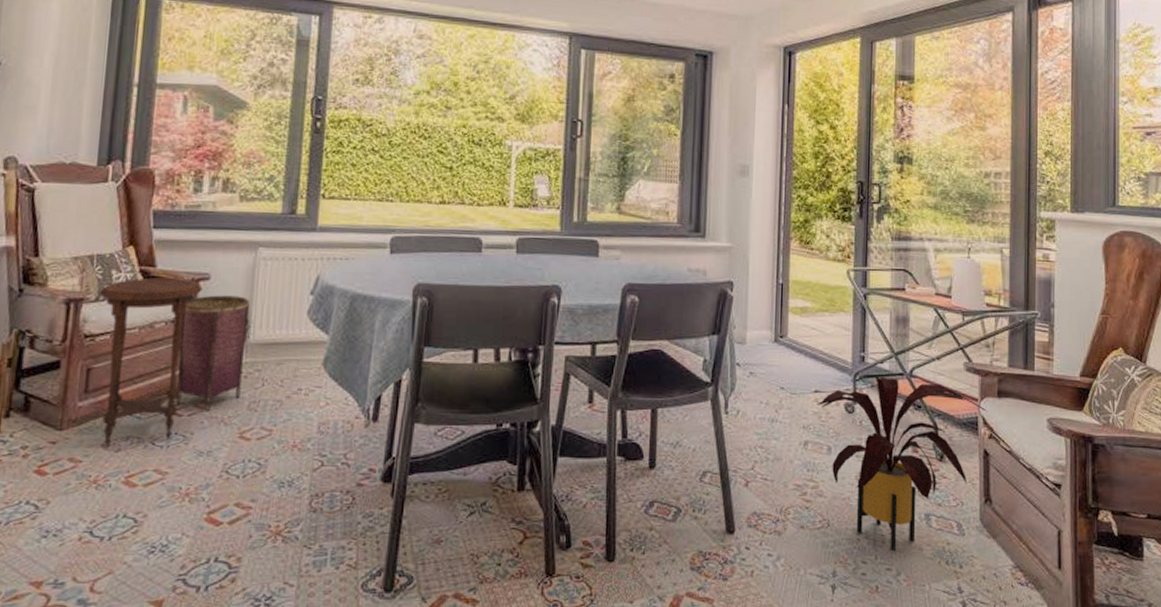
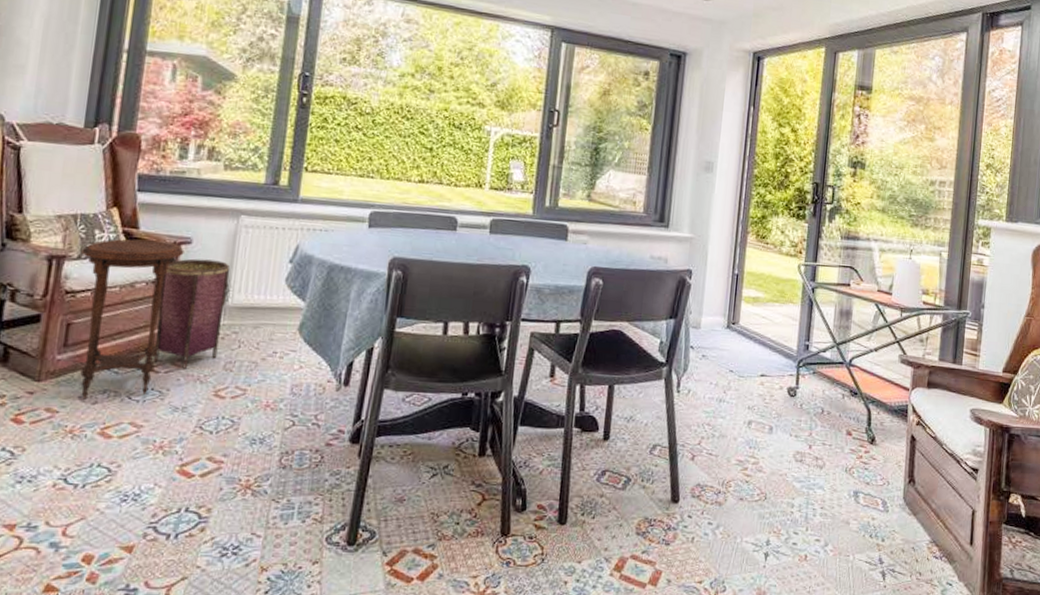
house plant: present [817,373,988,552] -> none [762,360,918,525]

